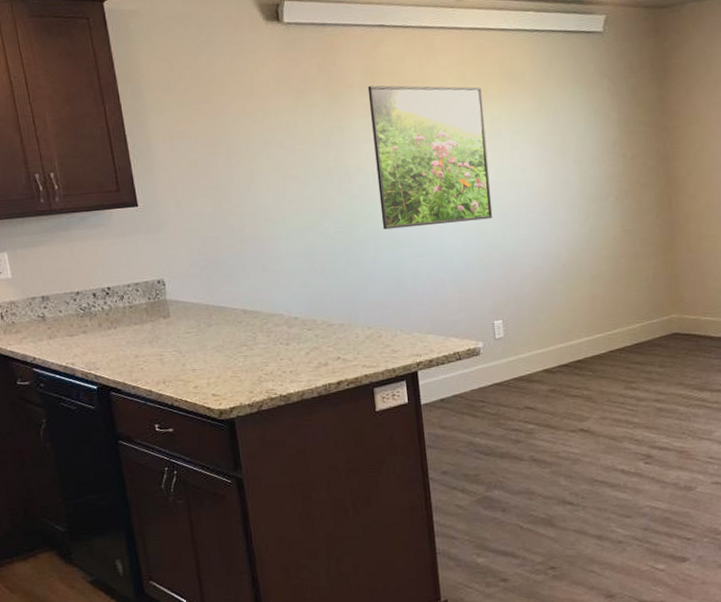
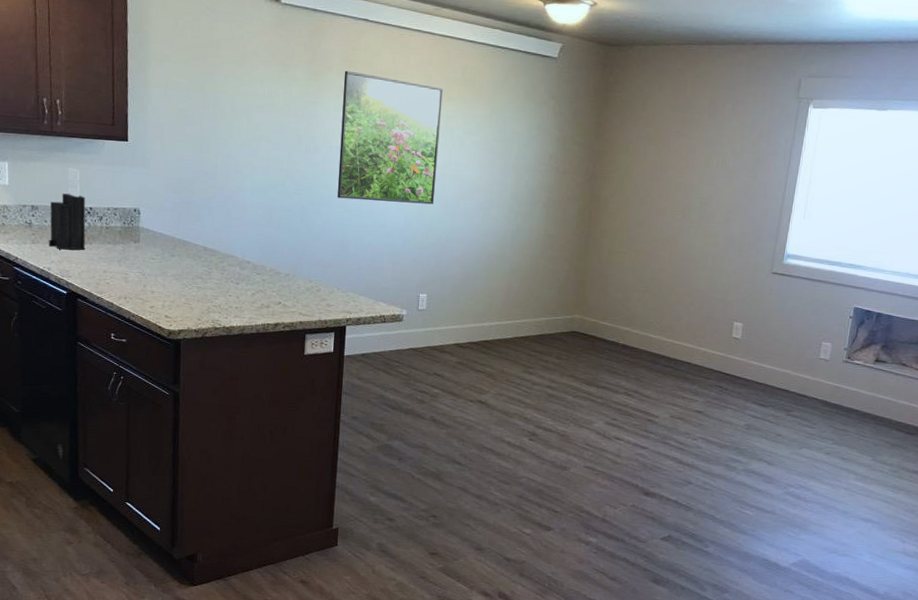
knife block: none [62,246,110,340] -> present [48,168,86,250]

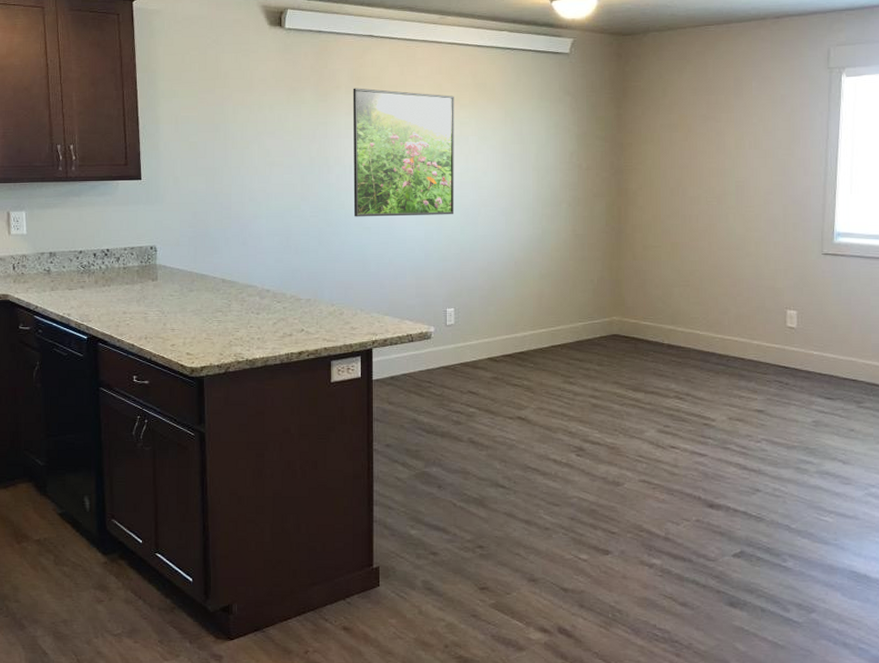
knife block: present [48,168,86,250] -> none [67,211,104,294]

